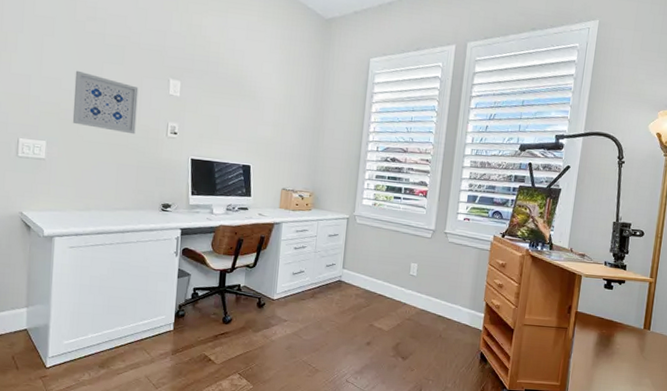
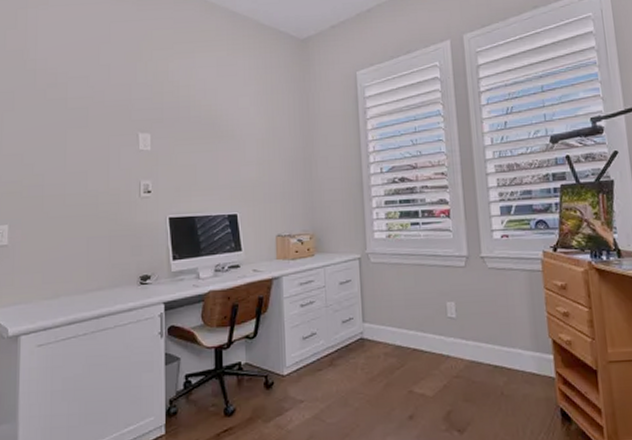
wall art: present [72,70,139,135] -> none [36,141,106,201]

